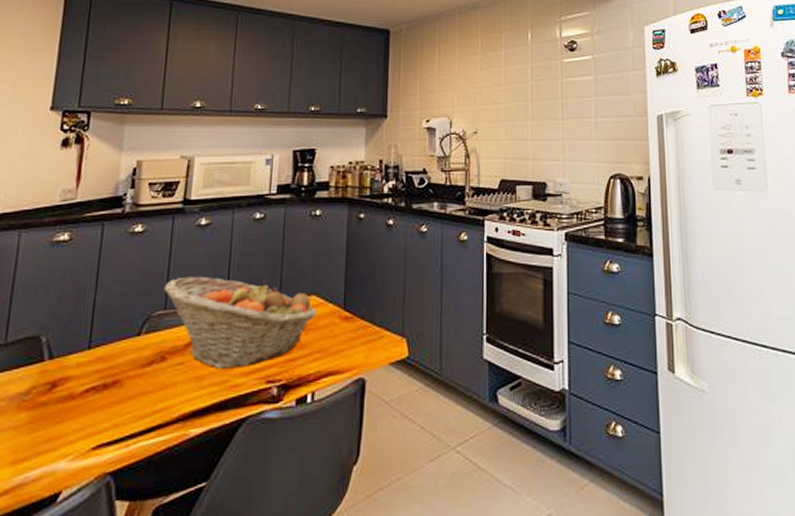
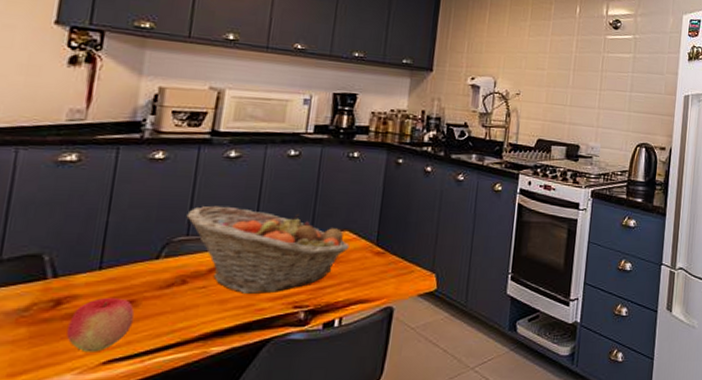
apple: none [61,378,120,437] -> present [66,298,135,352]

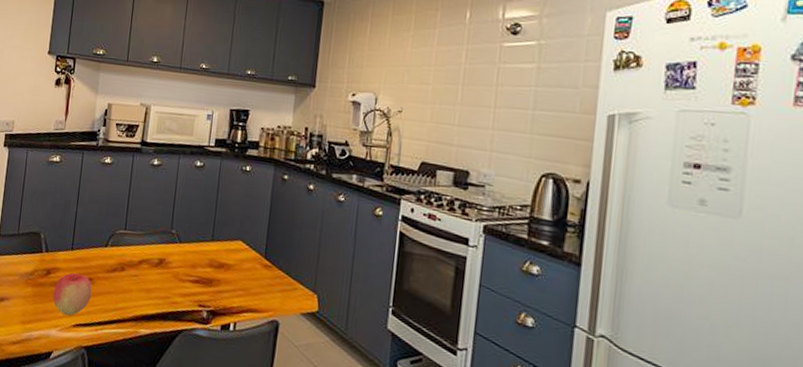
fruit basket: present [186,205,350,294] -> none [125,206,243,290]

